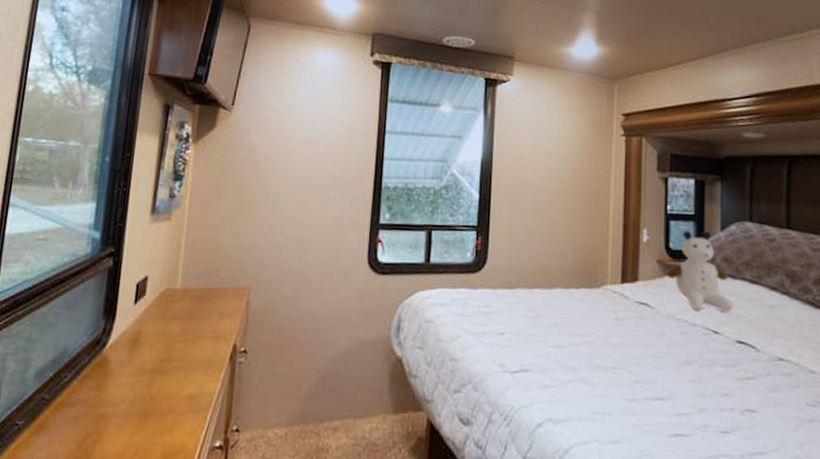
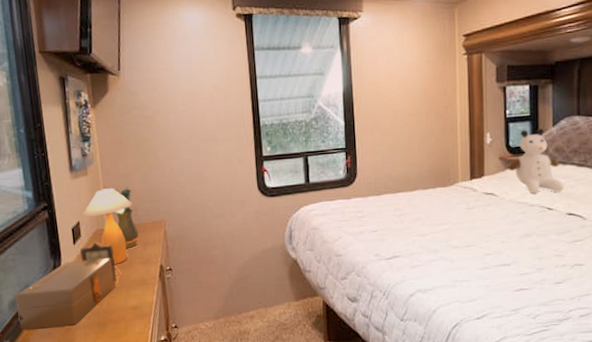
jewelry box: none [41,325,176,411] -> present [16,258,115,330]
photo frame: none [138,305,183,360] -> present [80,243,120,283]
table lamp: none [153,233,217,337] -> present [82,183,133,264]
vase: none [192,239,218,319] -> present [112,187,139,249]

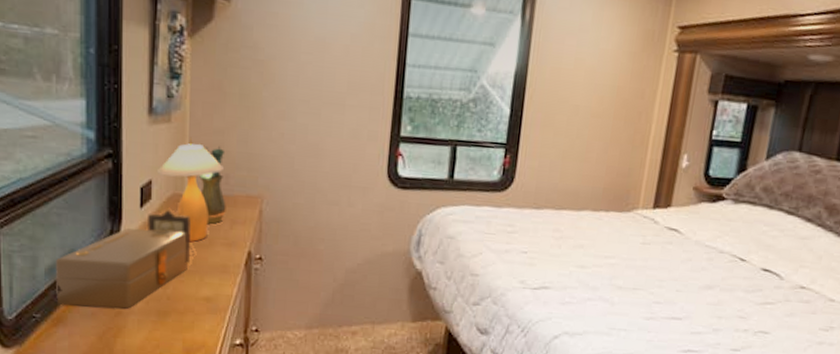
stuffed animal: present [508,128,565,194] -> none [701,158,766,241]

